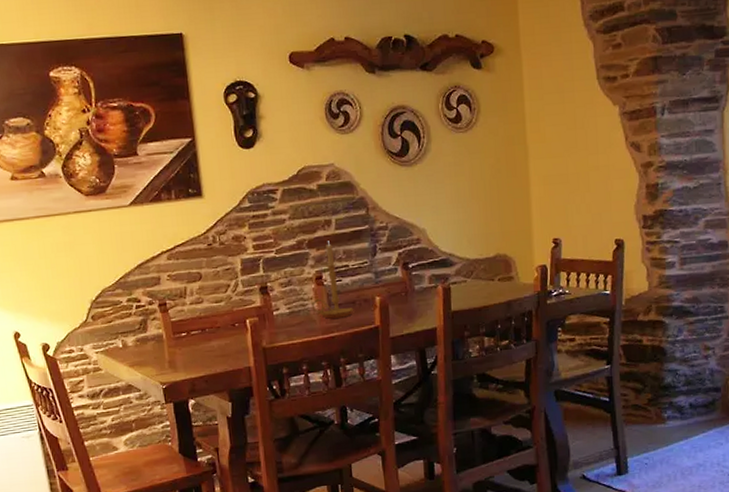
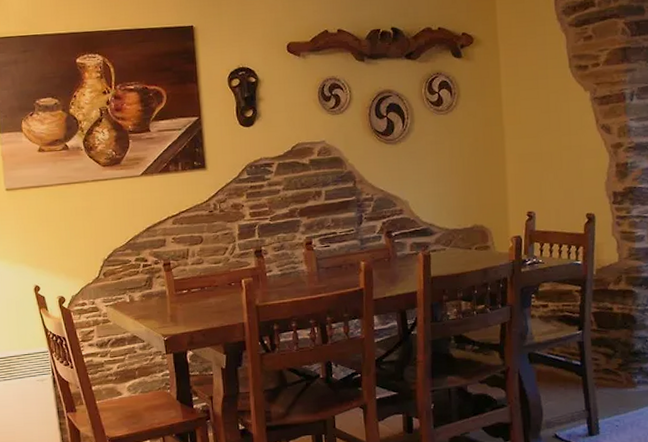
candle holder: present [310,241,354,320] -> none [300,210,341,282]

